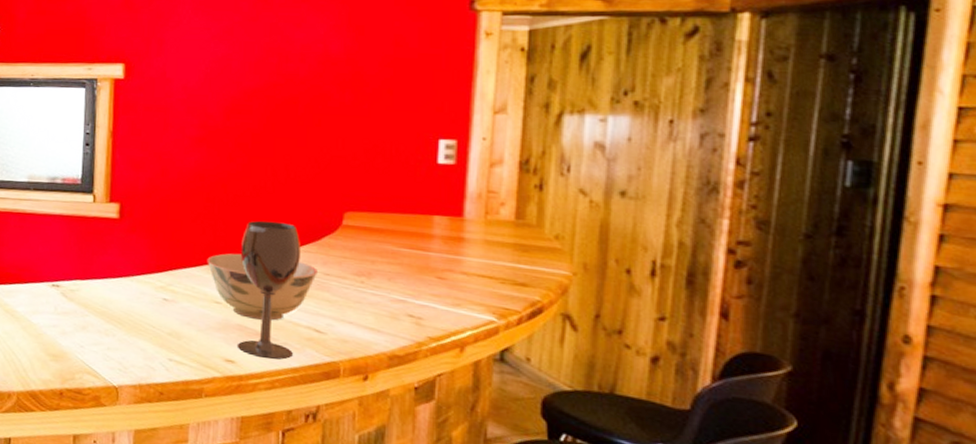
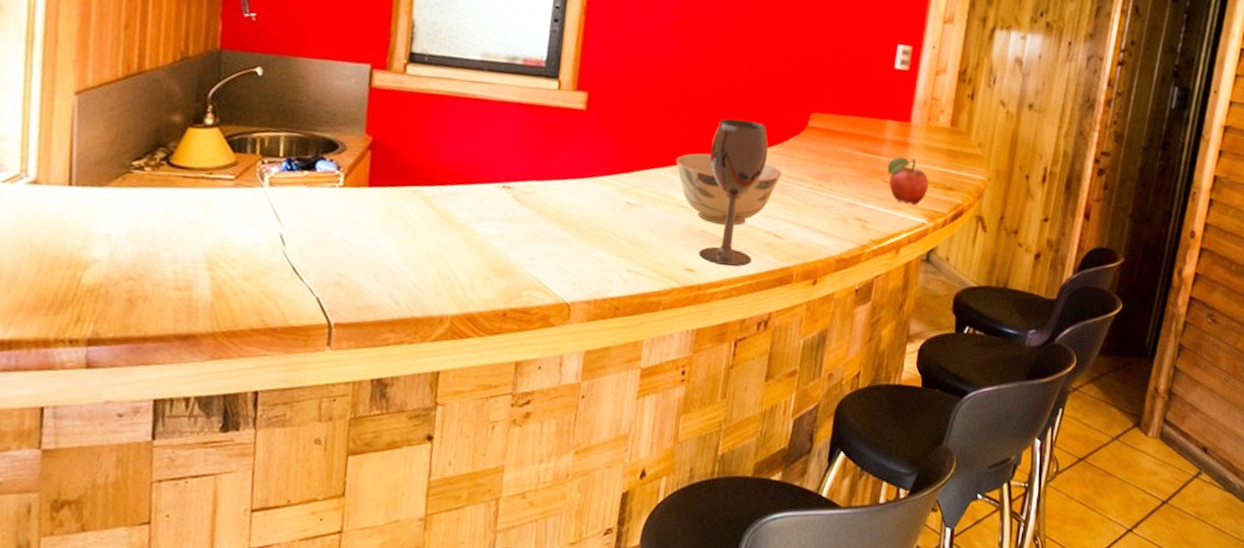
fruit: none [440,252,494,302] -> present [887,156,929,205]

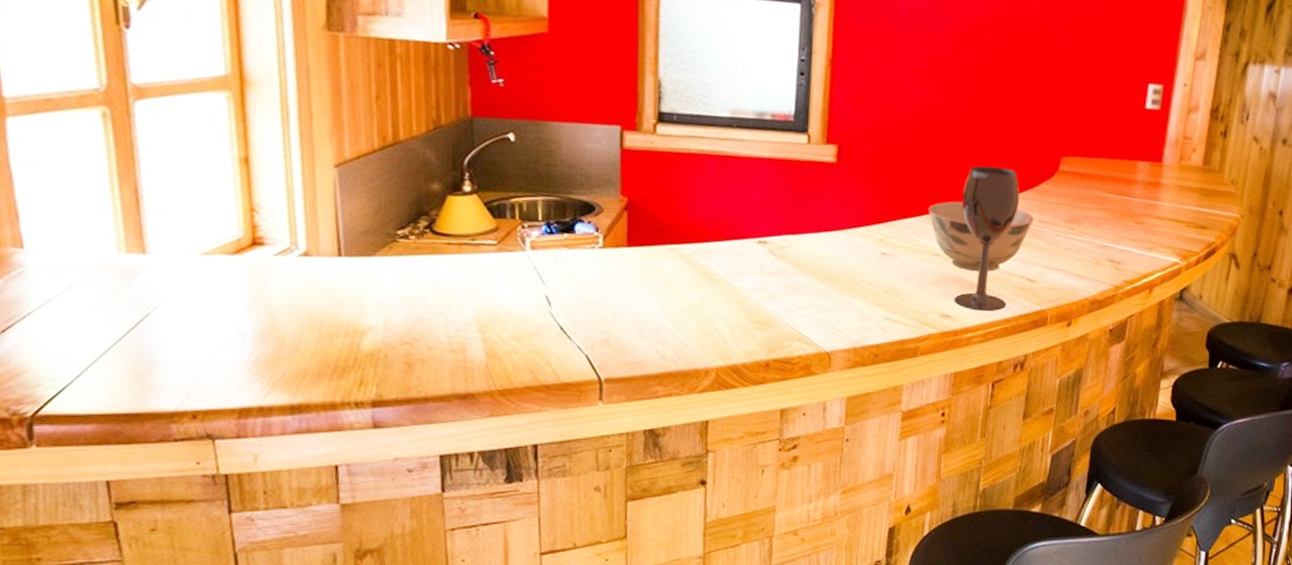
fruit: present [887,156,929,205] -> none [1139,197,1182,245]

